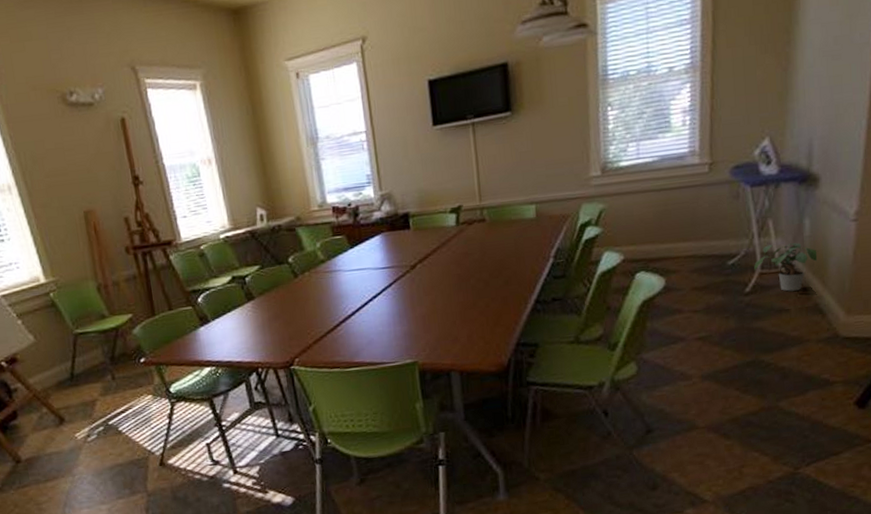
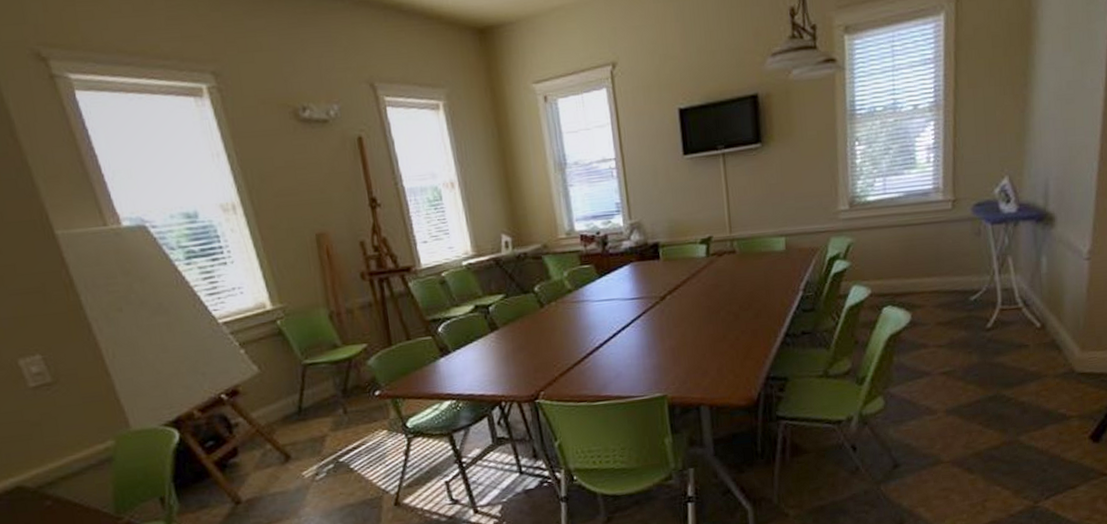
potted plant: present [754,243,819,292] -> none [995,280,1055,328]

